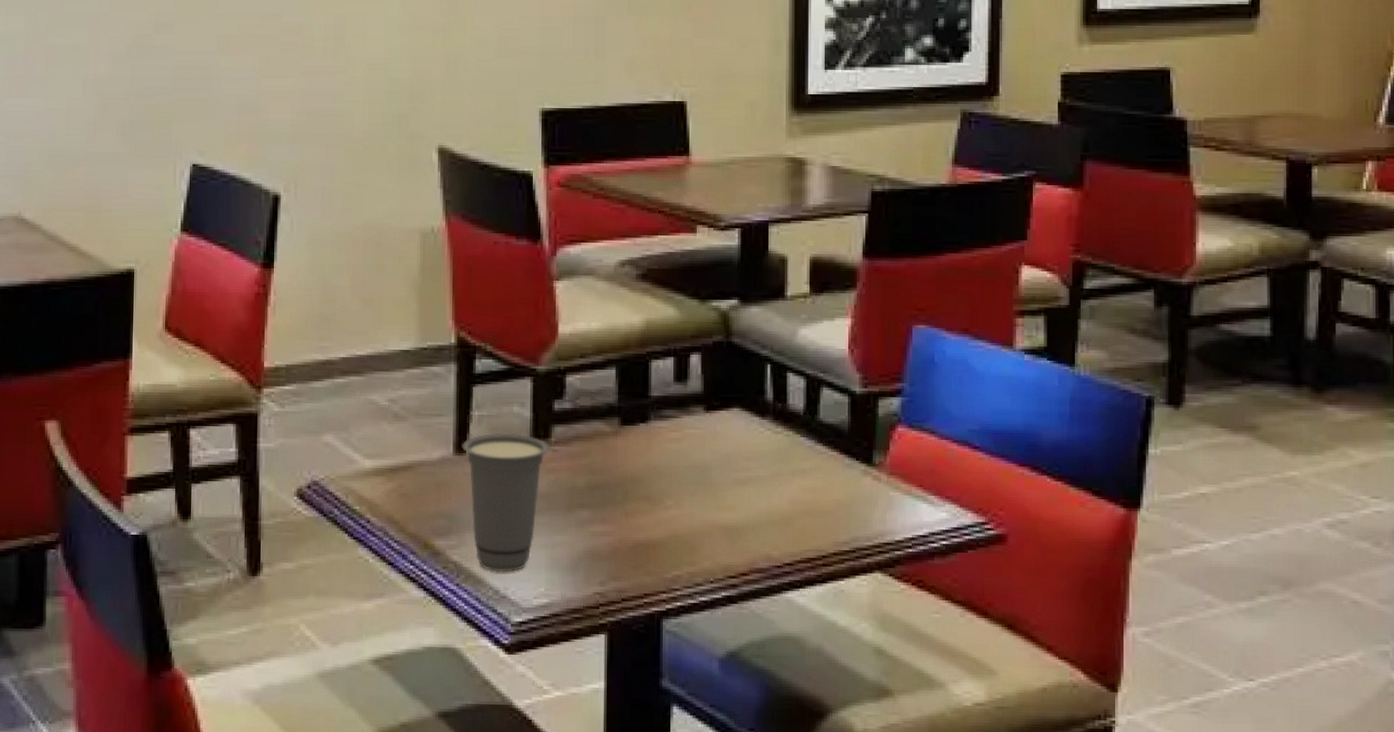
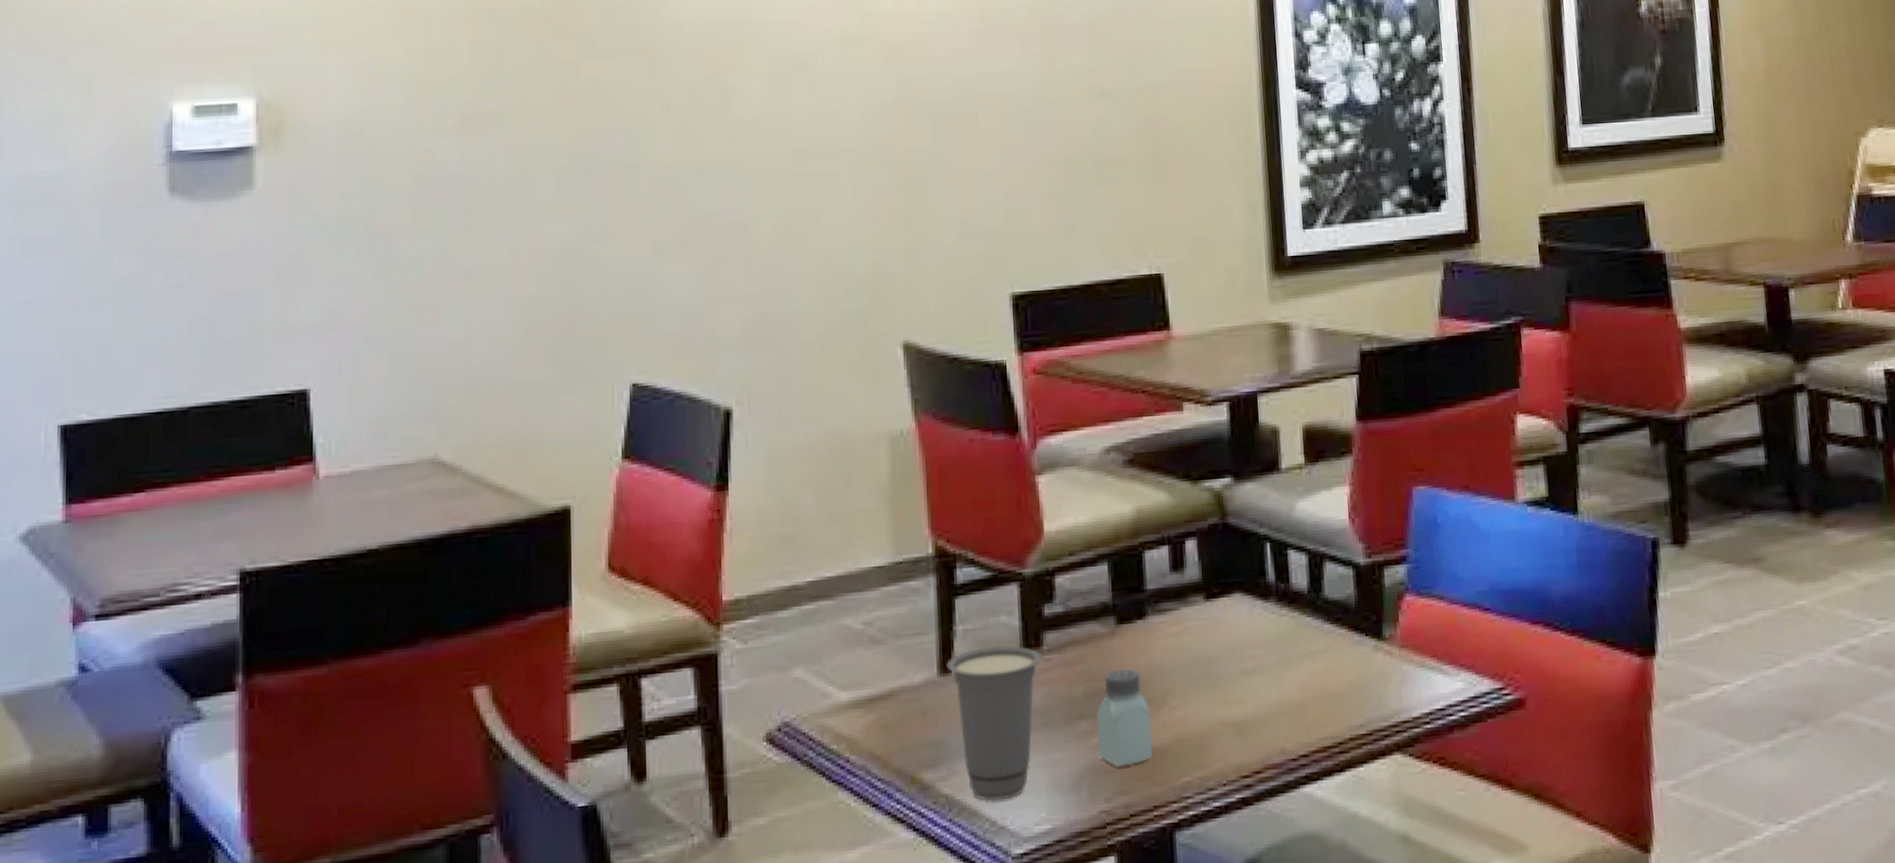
saltshaker: none [595,466,647,555] -> present [1096,668,1154,767]

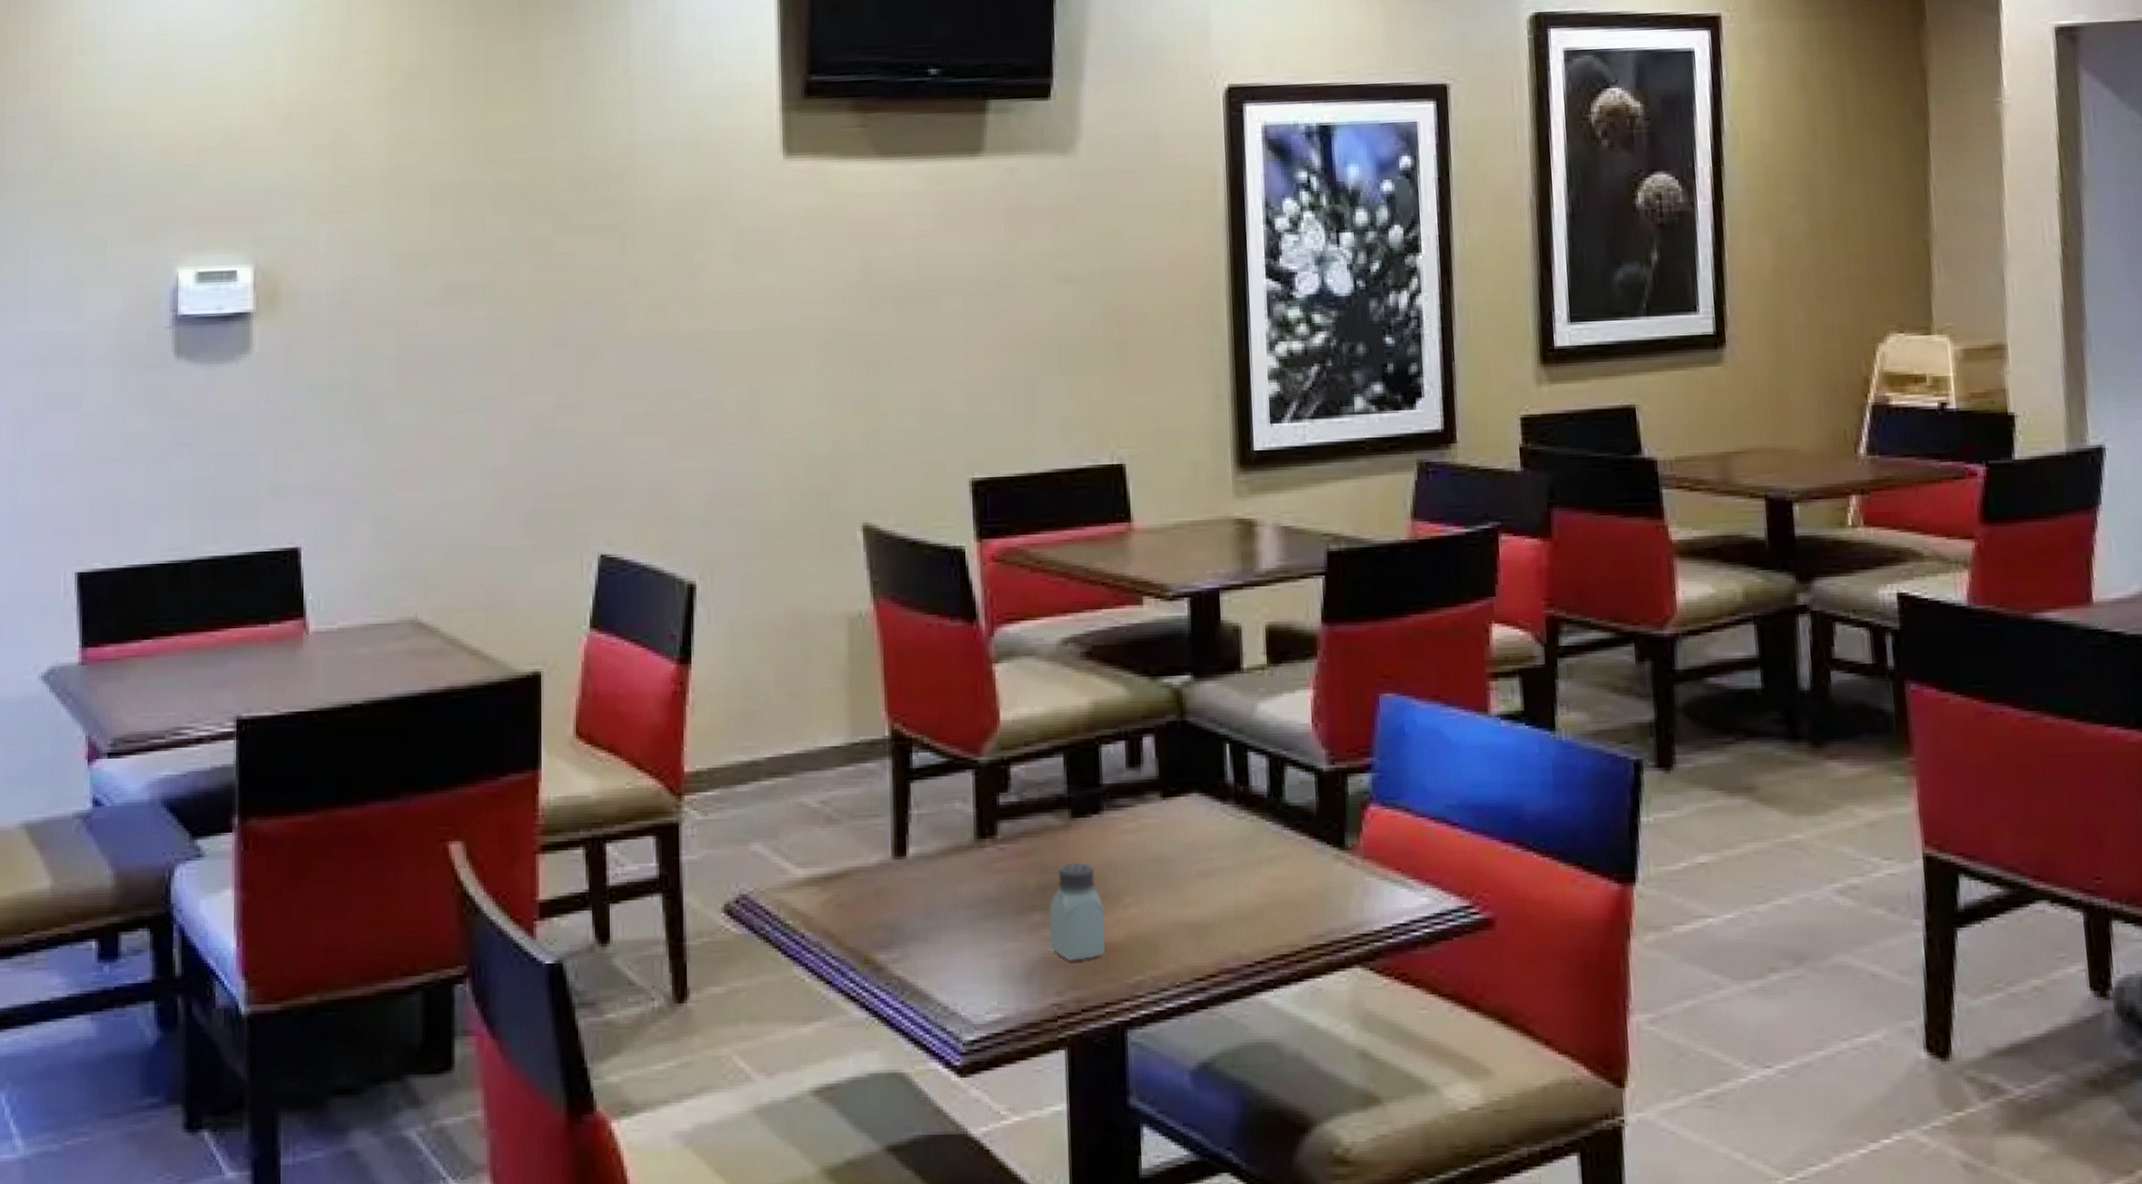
cup: present [946,645,1043,801] -> none [901,832,997,986]

